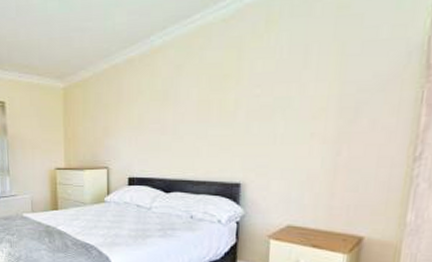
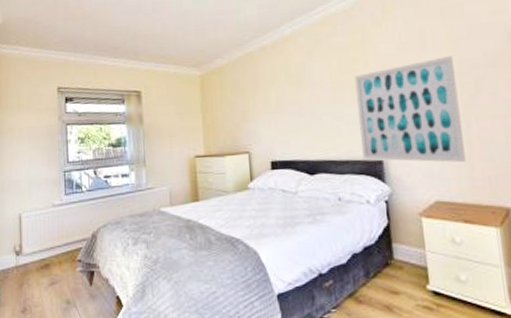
wall art: none [221,76,338,189] -> present [354,56,466,163]

